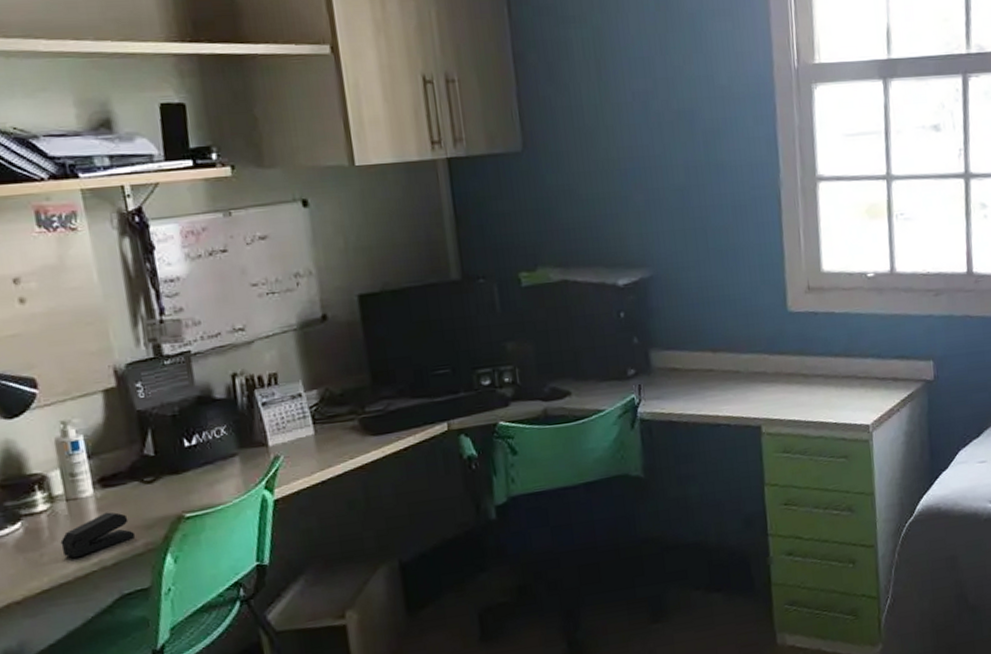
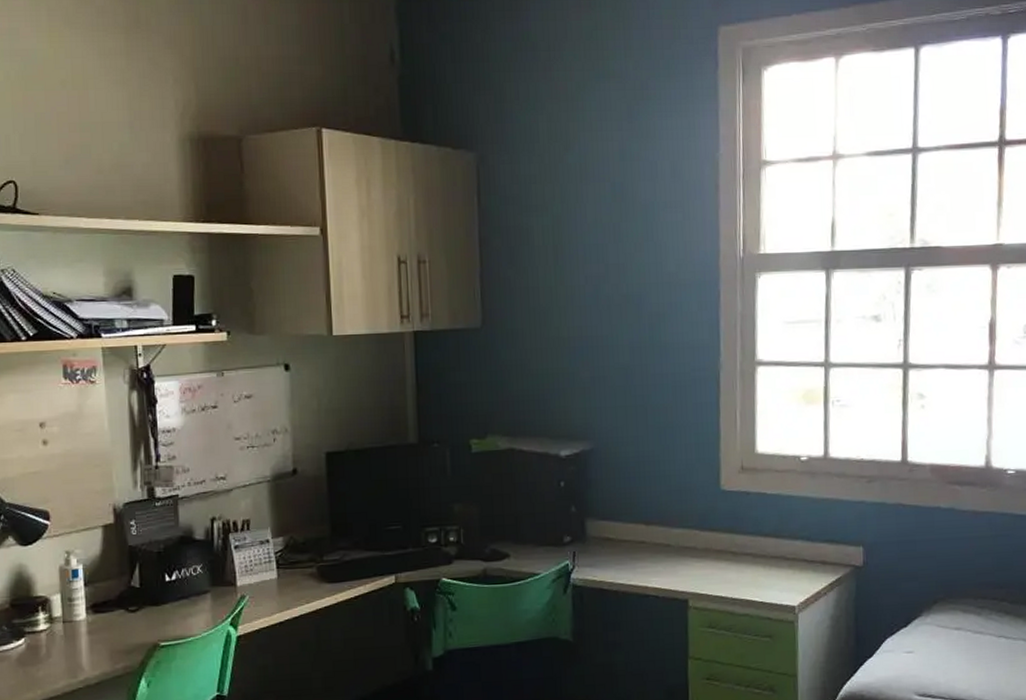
stapler: present [60,512,136,559] -> none [54,635,117,675]

